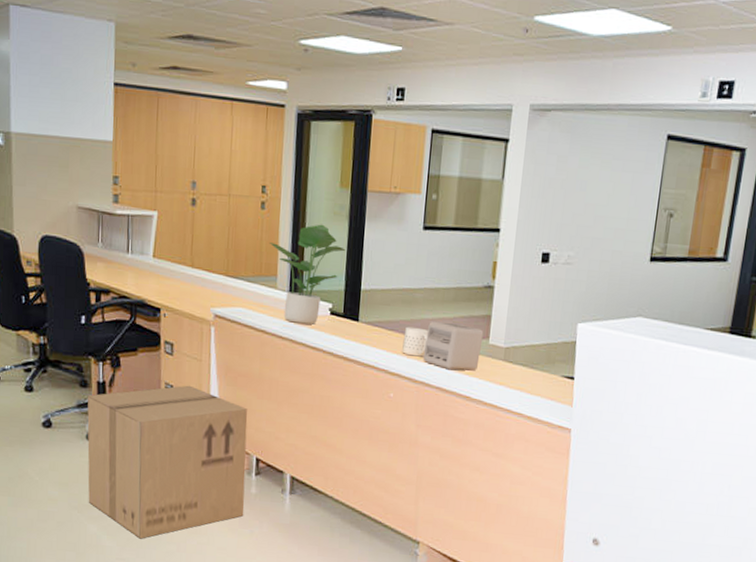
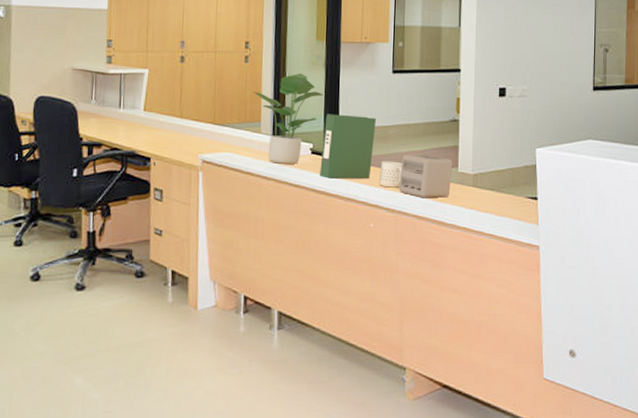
cardboard box: present [87,385,248,539] -> none [75,229,235,389]
binder: none [338,271,402,345] -> present [320,114,376,179]

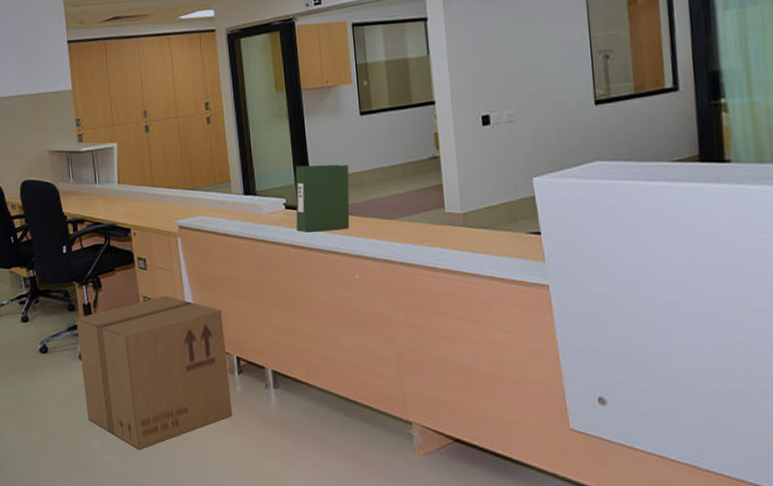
cardboard box: none [75,229,235,389] -> present [76,295,233,450]
potted plant: present [252,73,323,165] -> none [218,127,290,223]
mug: present [379,160,403,188] -> none [359,207,384,236]
desk organizer: present [399,154,453,198] -> none [381,197,439,244]

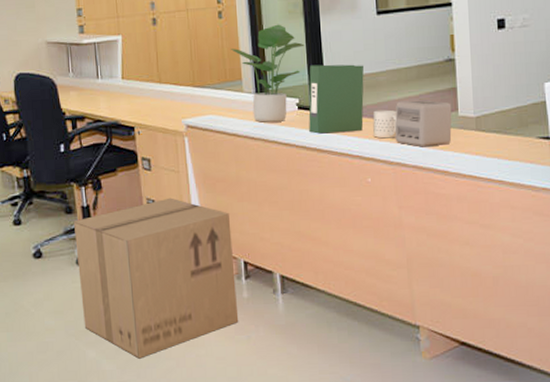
potted plant: none [218,127,290,223] -> present [230,24,305,123]
mug: none [359,207,384,236] -> present [372,109,398,139]
desk organizer: none [381,197,439,244] -> present [395,100,452,147]

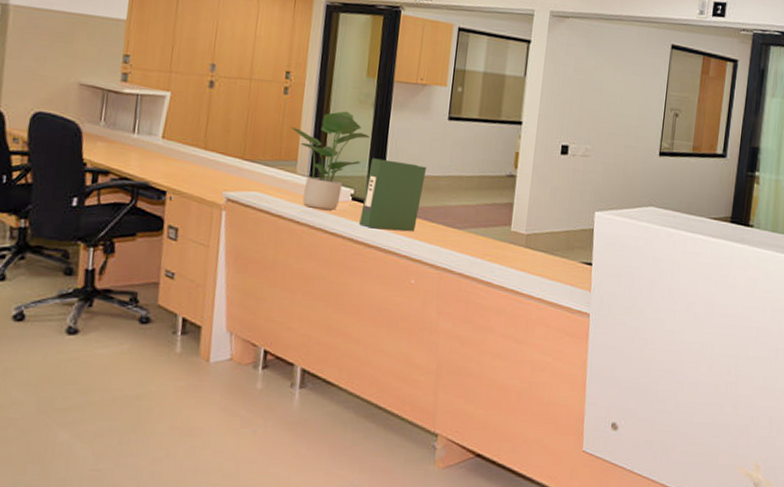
cardboard box: present [74,198,239,359] -> none [61,272,257,446]
mug: present [372,109,398,139] -> none [424,213,452,244]
desk organizer: present [395,100,452,147] -> none [445,208,506,257]

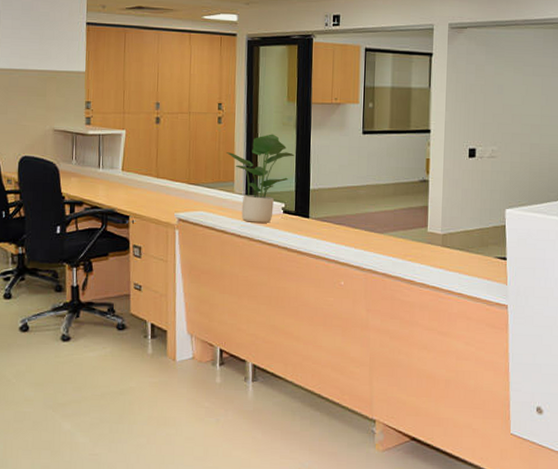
binder: present [359,158,426,231] -> none [292,174,346,238]

